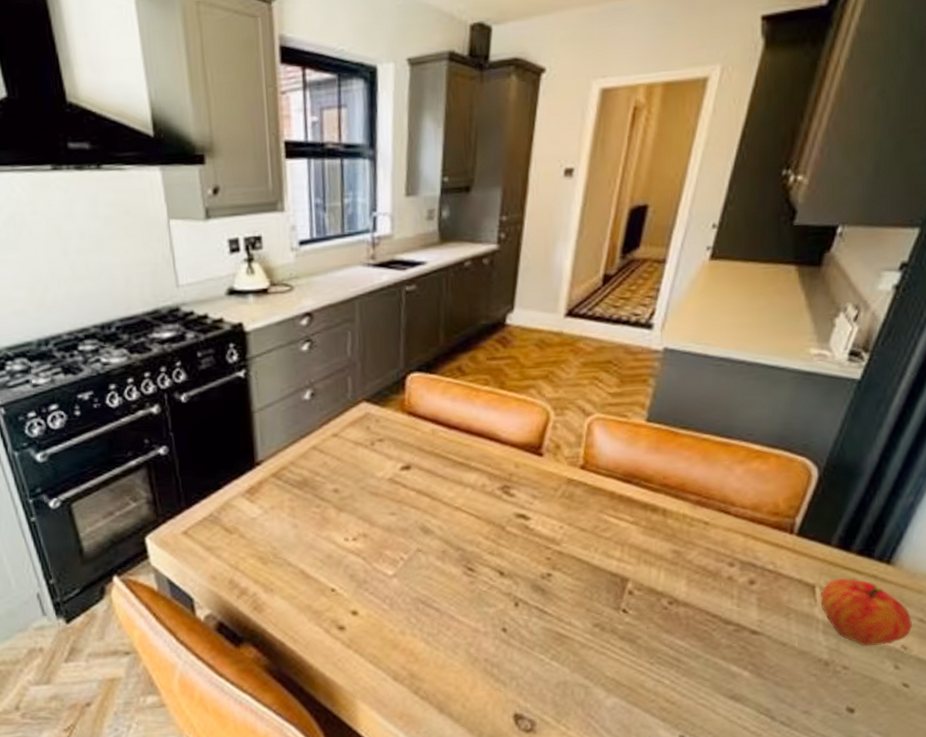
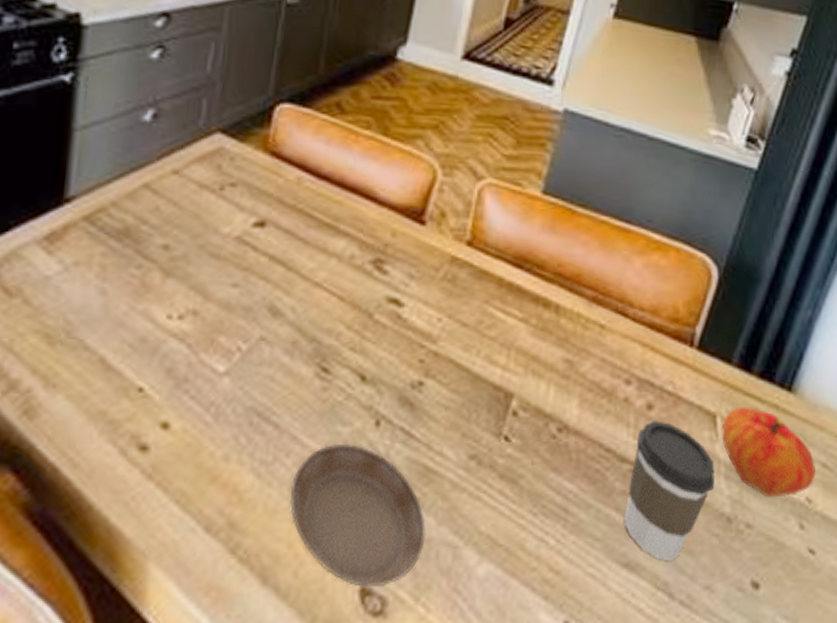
saucer: none [453,619,563,715] -> present [290,443,427,588]
coffee cup: none [729,592,813,694] -> present [623,420,715,562]

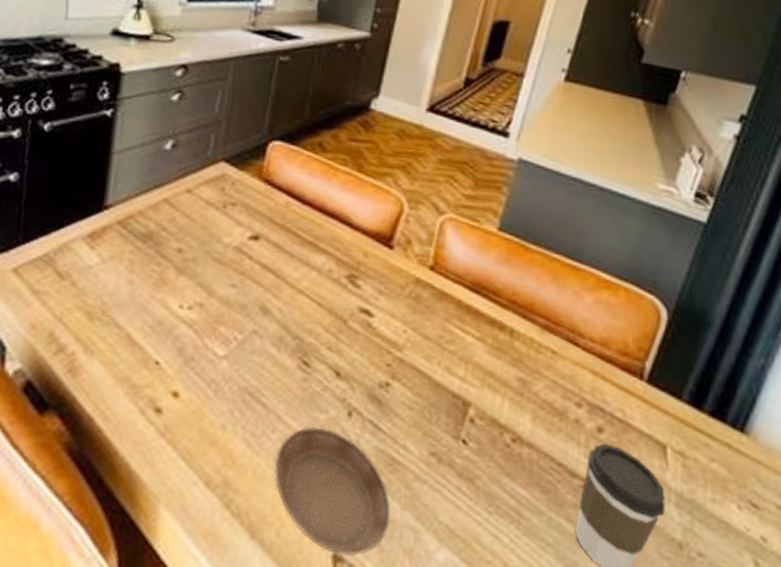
fruit: present [722,406,815,498] -> none [672,441,771,532]

